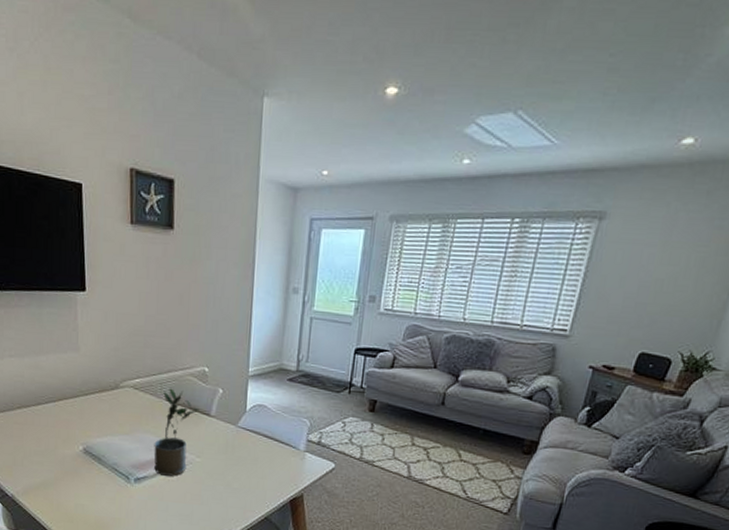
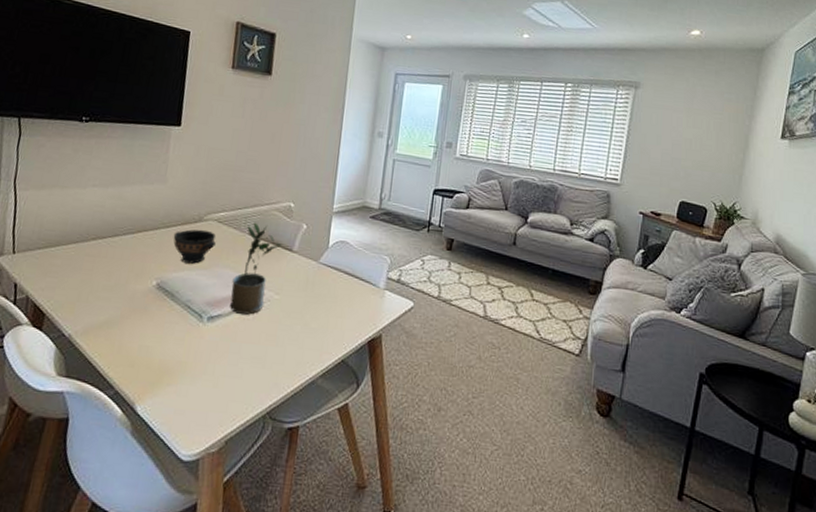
bowl: none [93,396,134,430] -> present [173,229,216,264]

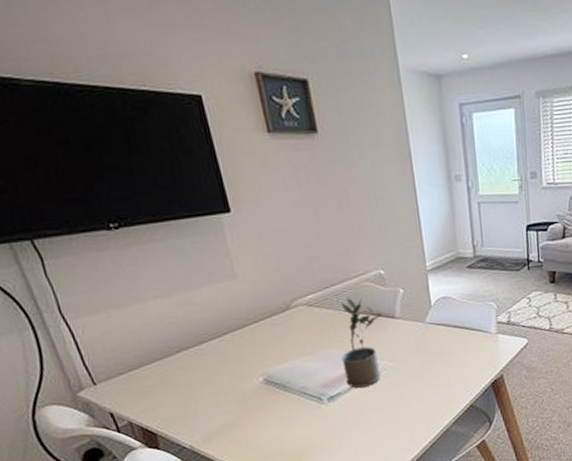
bowl: present [173,229,216,264] -> none [264,316,313,354]

